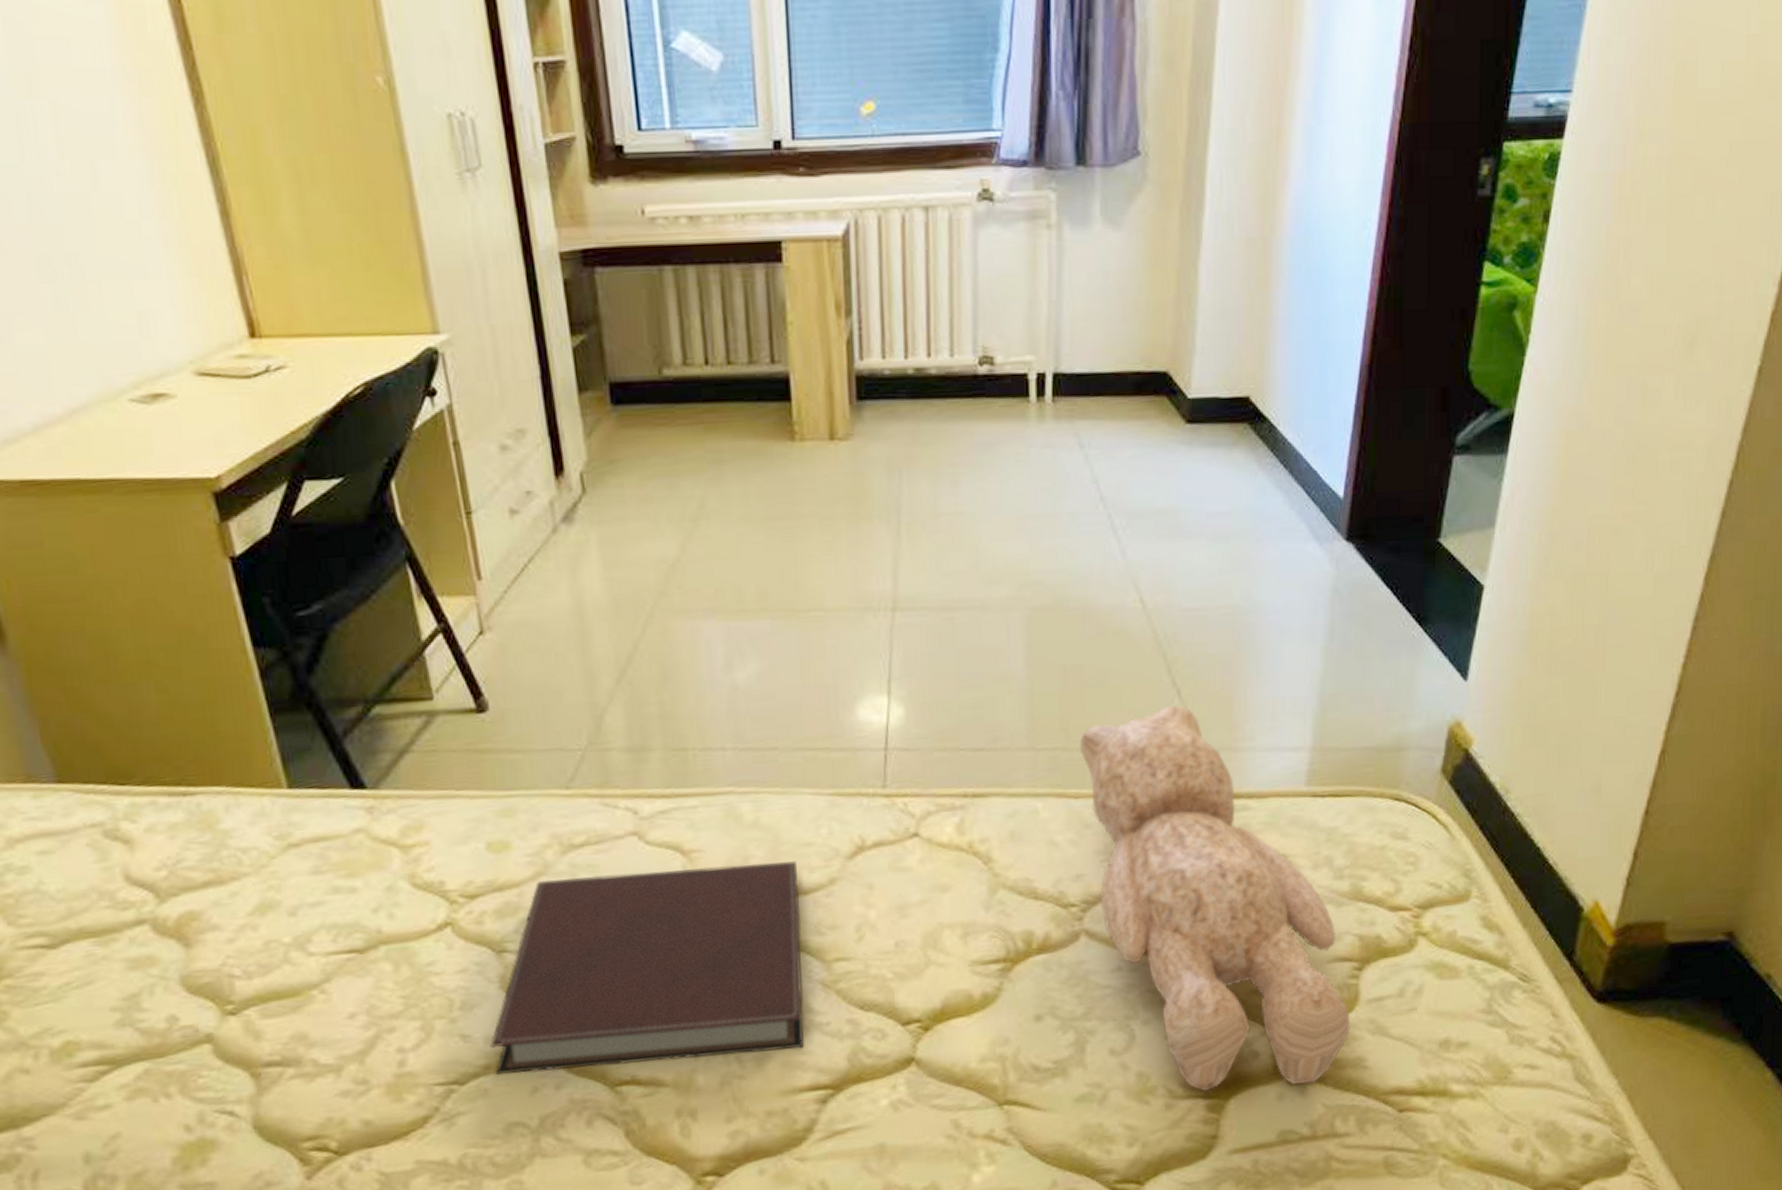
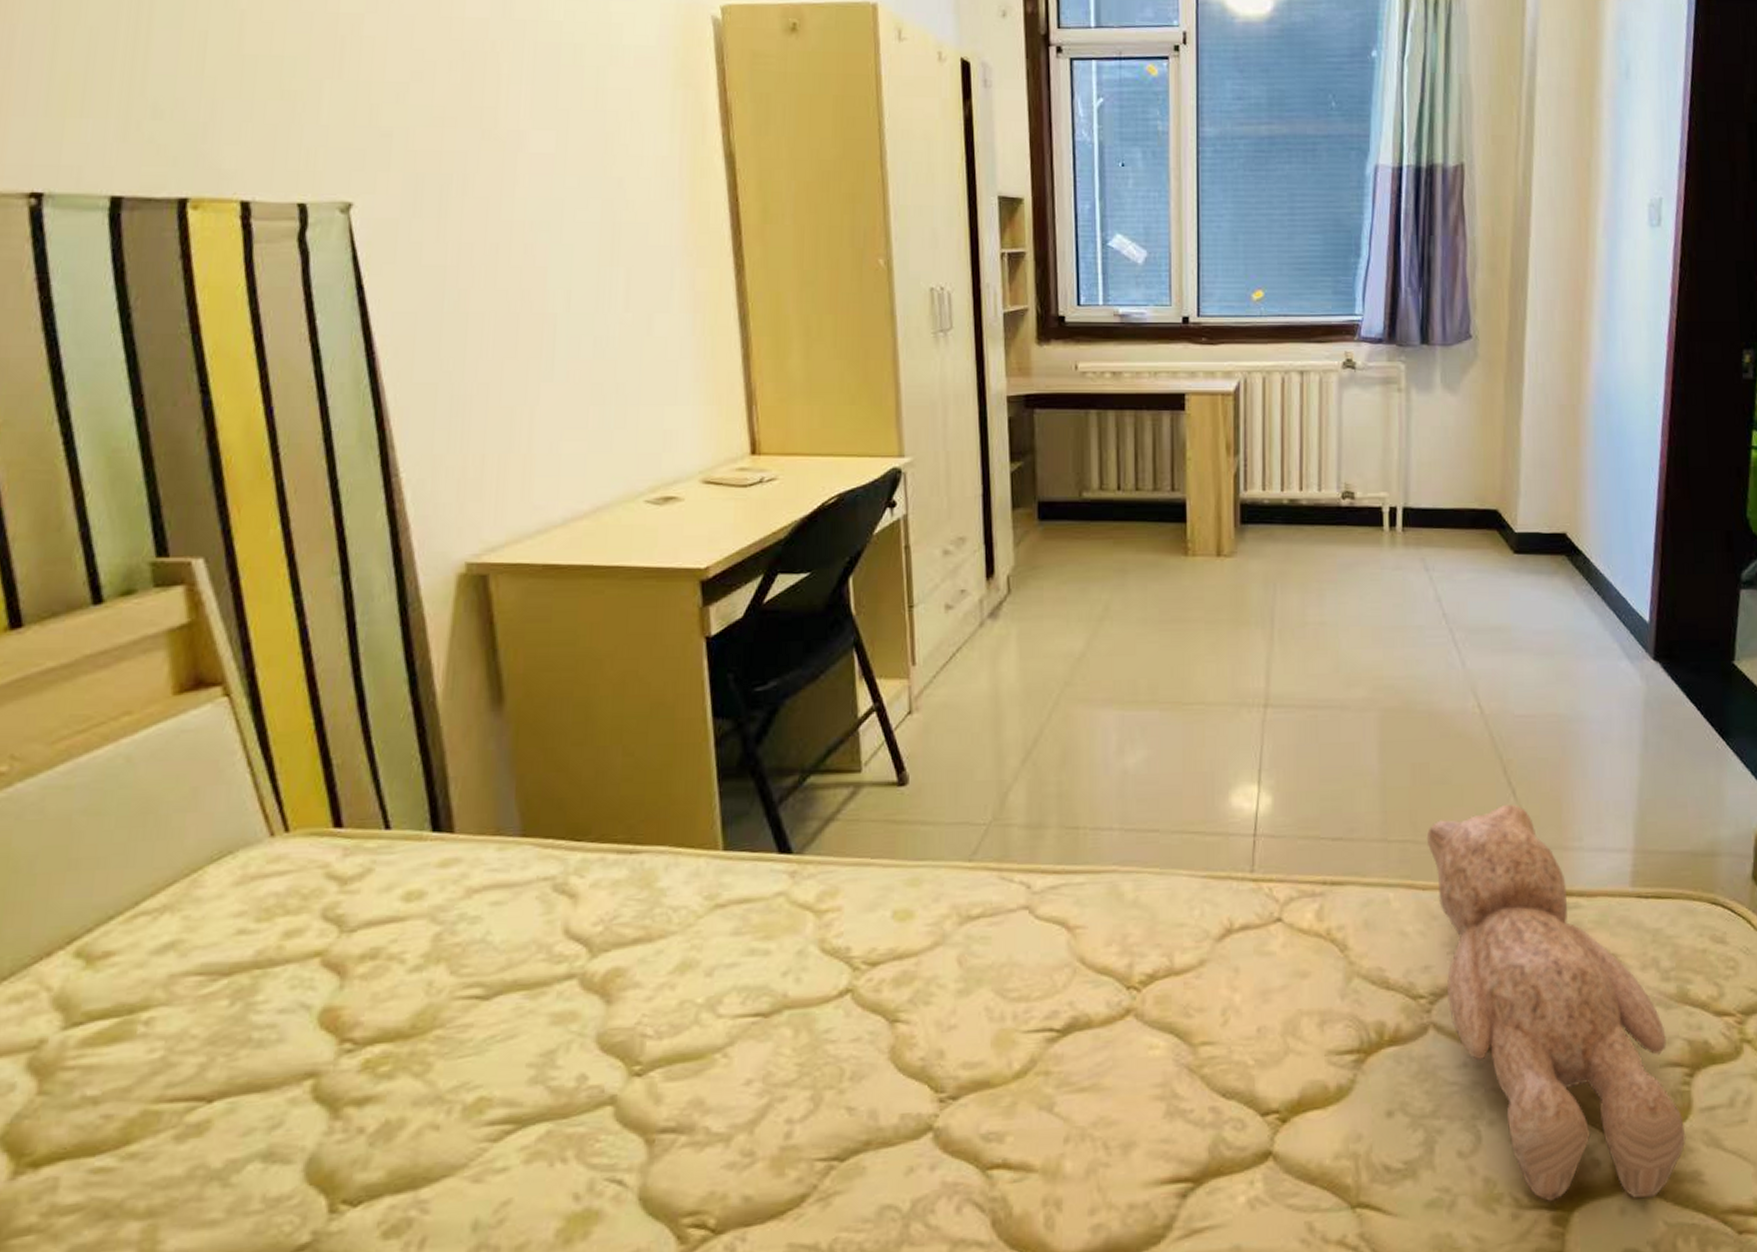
notebook: present [490,861,805,1075] -> none [873,941,1172,1152]

